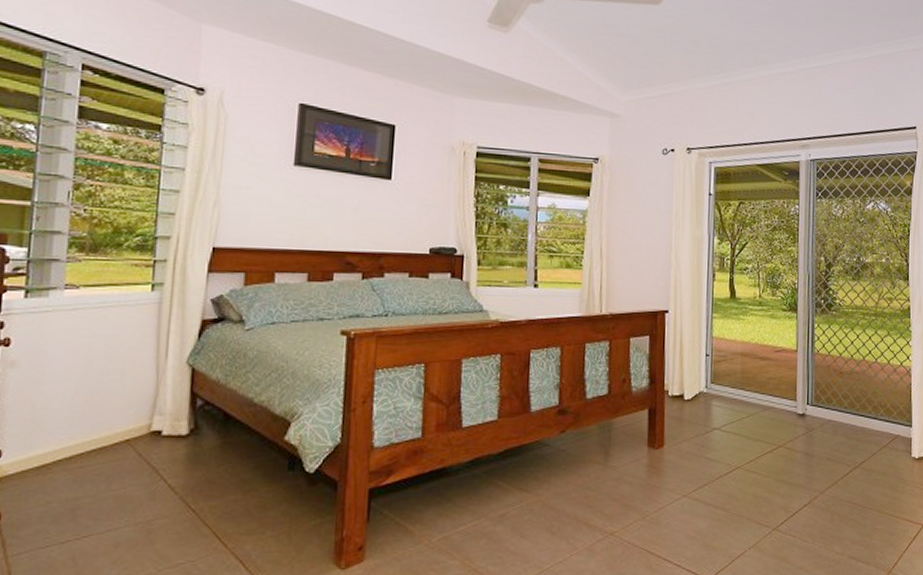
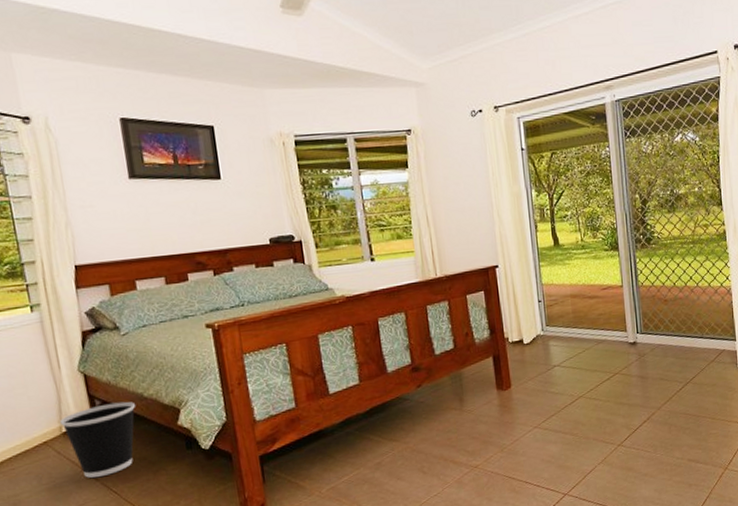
wastebasket: none [151,405,241,489] -> present [60,401,135,478]

